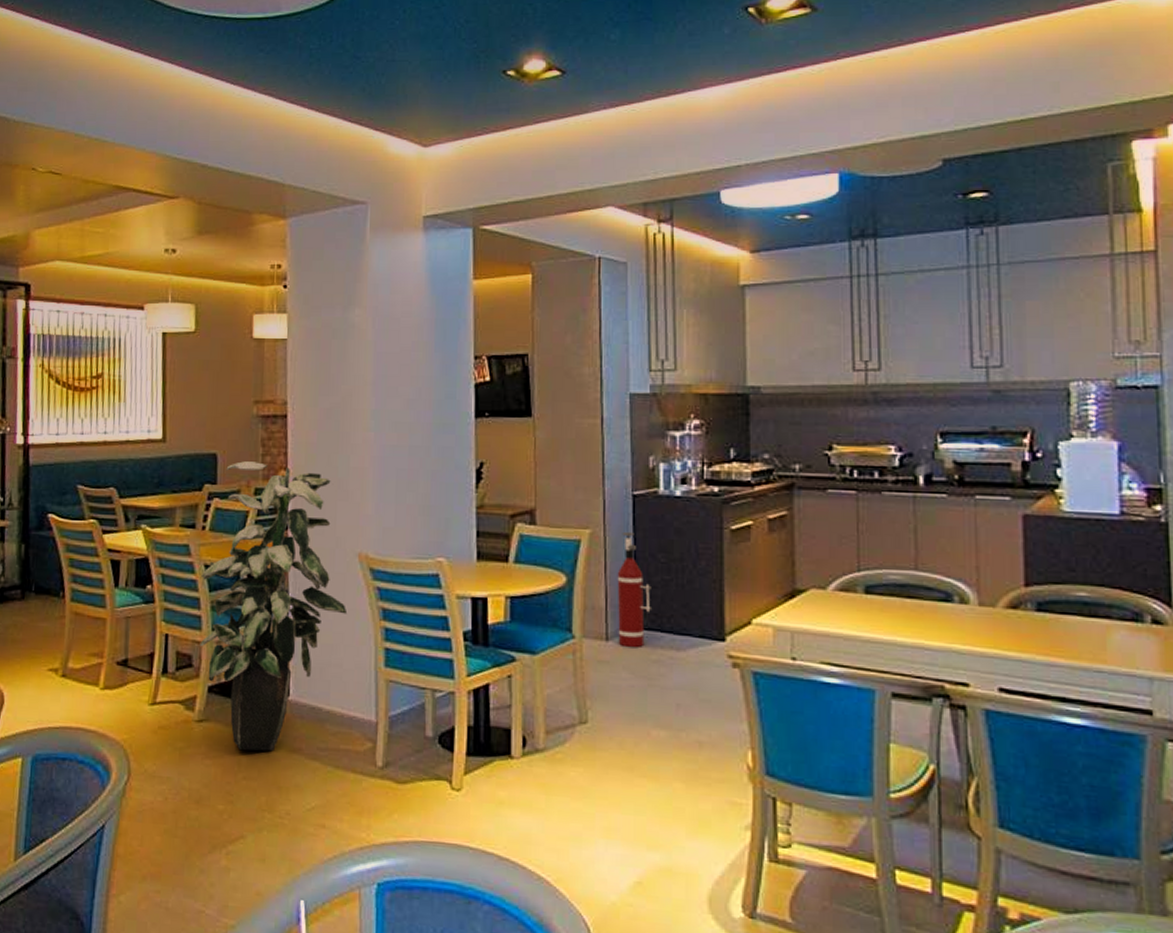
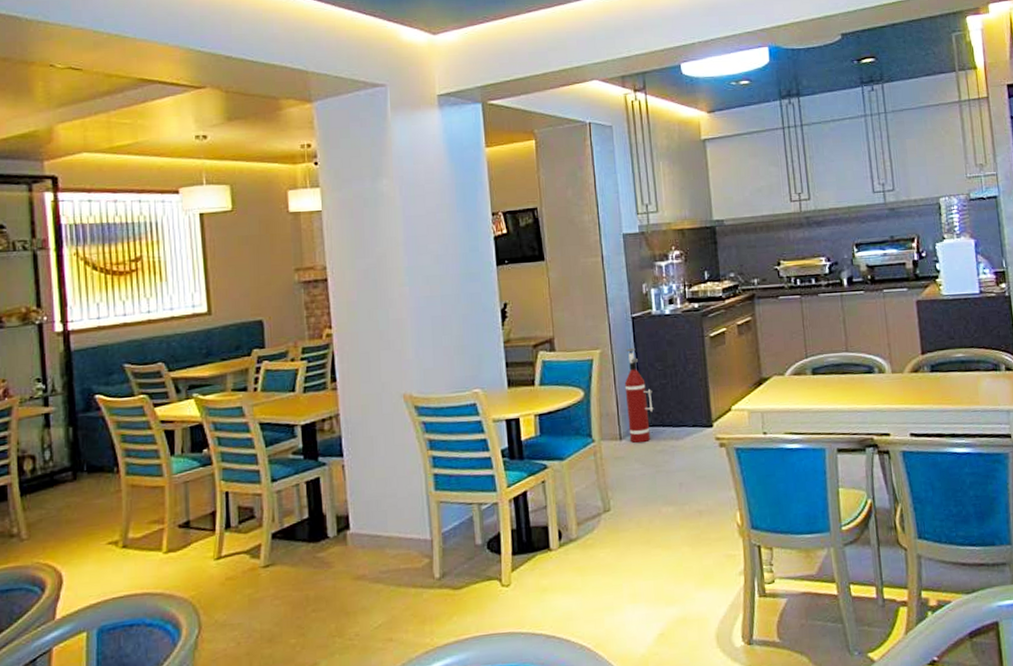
indoor plant: present [200,461,348,752] -> none [257,324,398,586]

